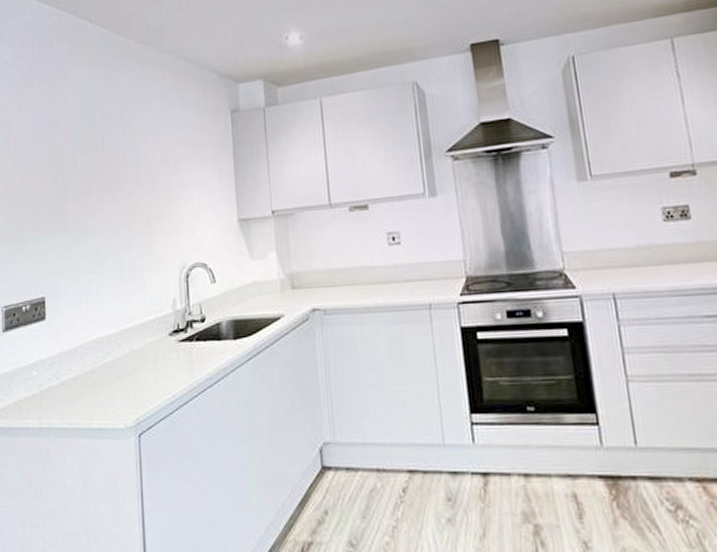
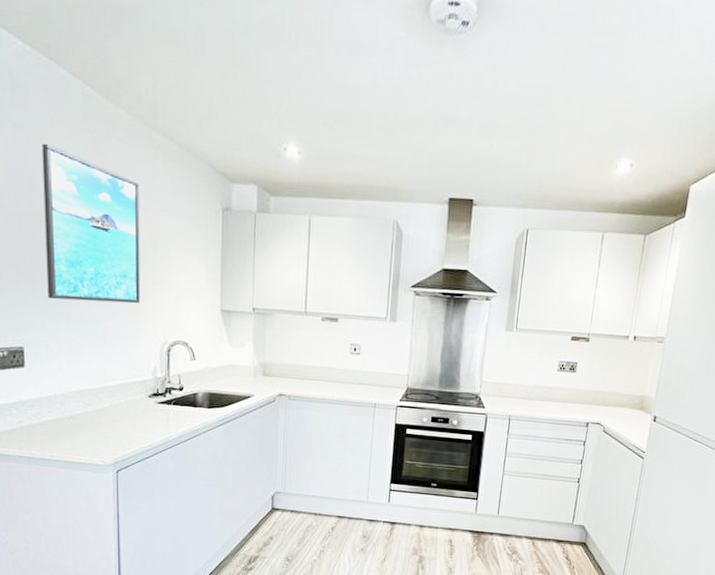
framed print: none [63,87,156,239] -> present [41,143,141,304]

